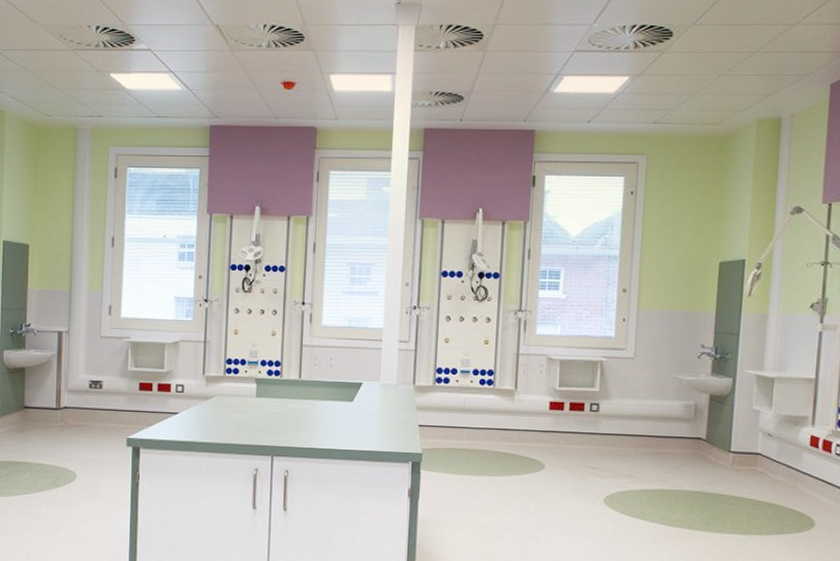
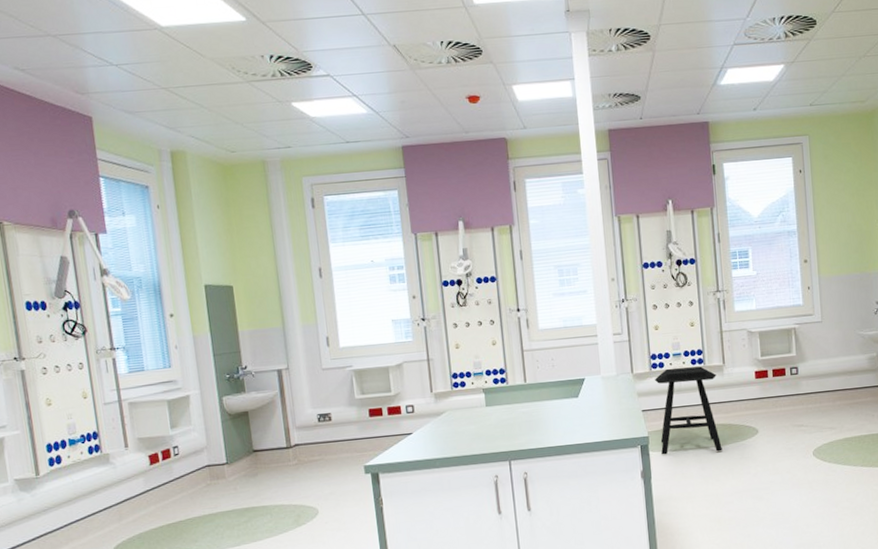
stool: none [434,385,506,482] -> present [654,366,722,455]

